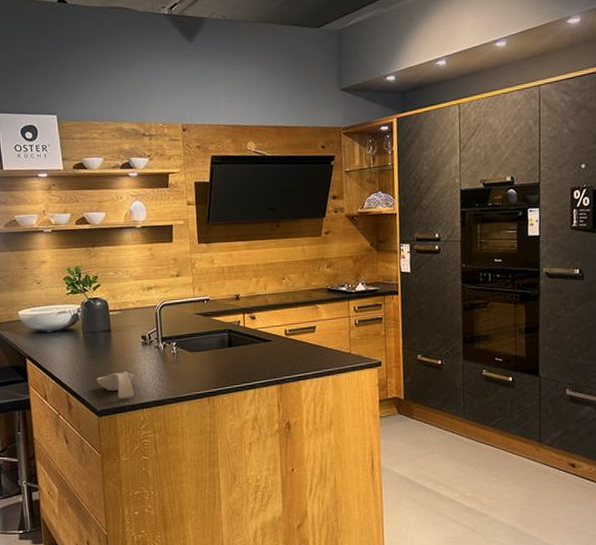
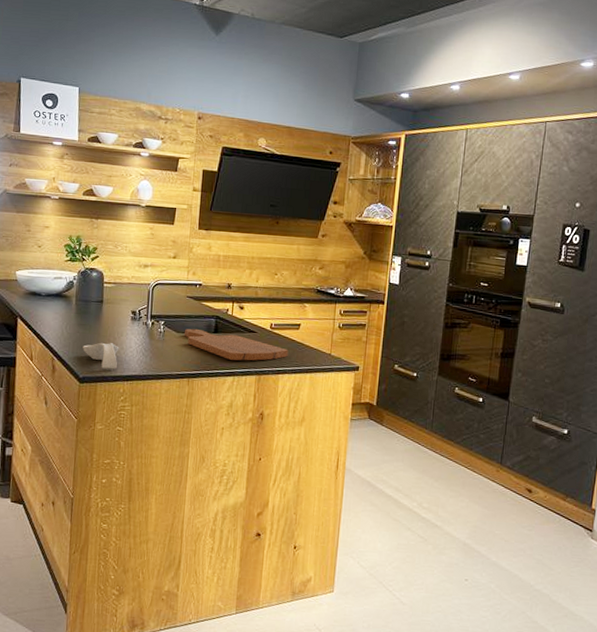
cutting board: none [198,345,307,373] -> present [185,328,289,361]

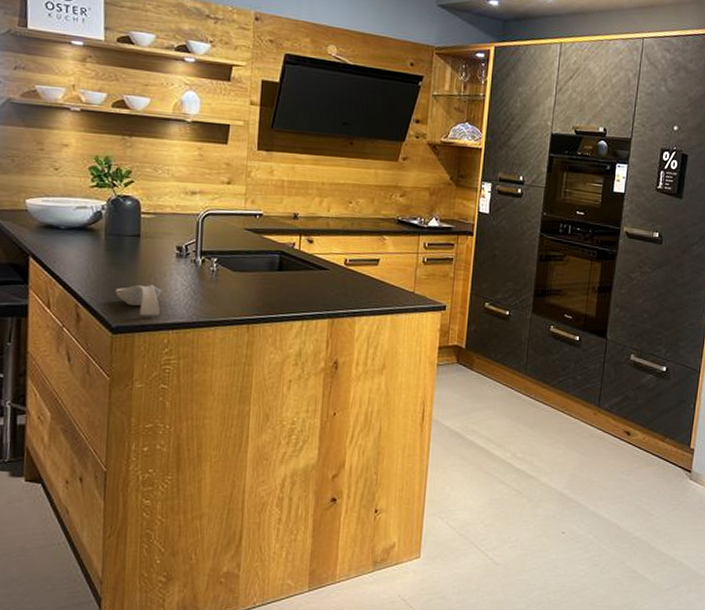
cutting board: present [185,328,289,361] -> none [243,266,366,303]

